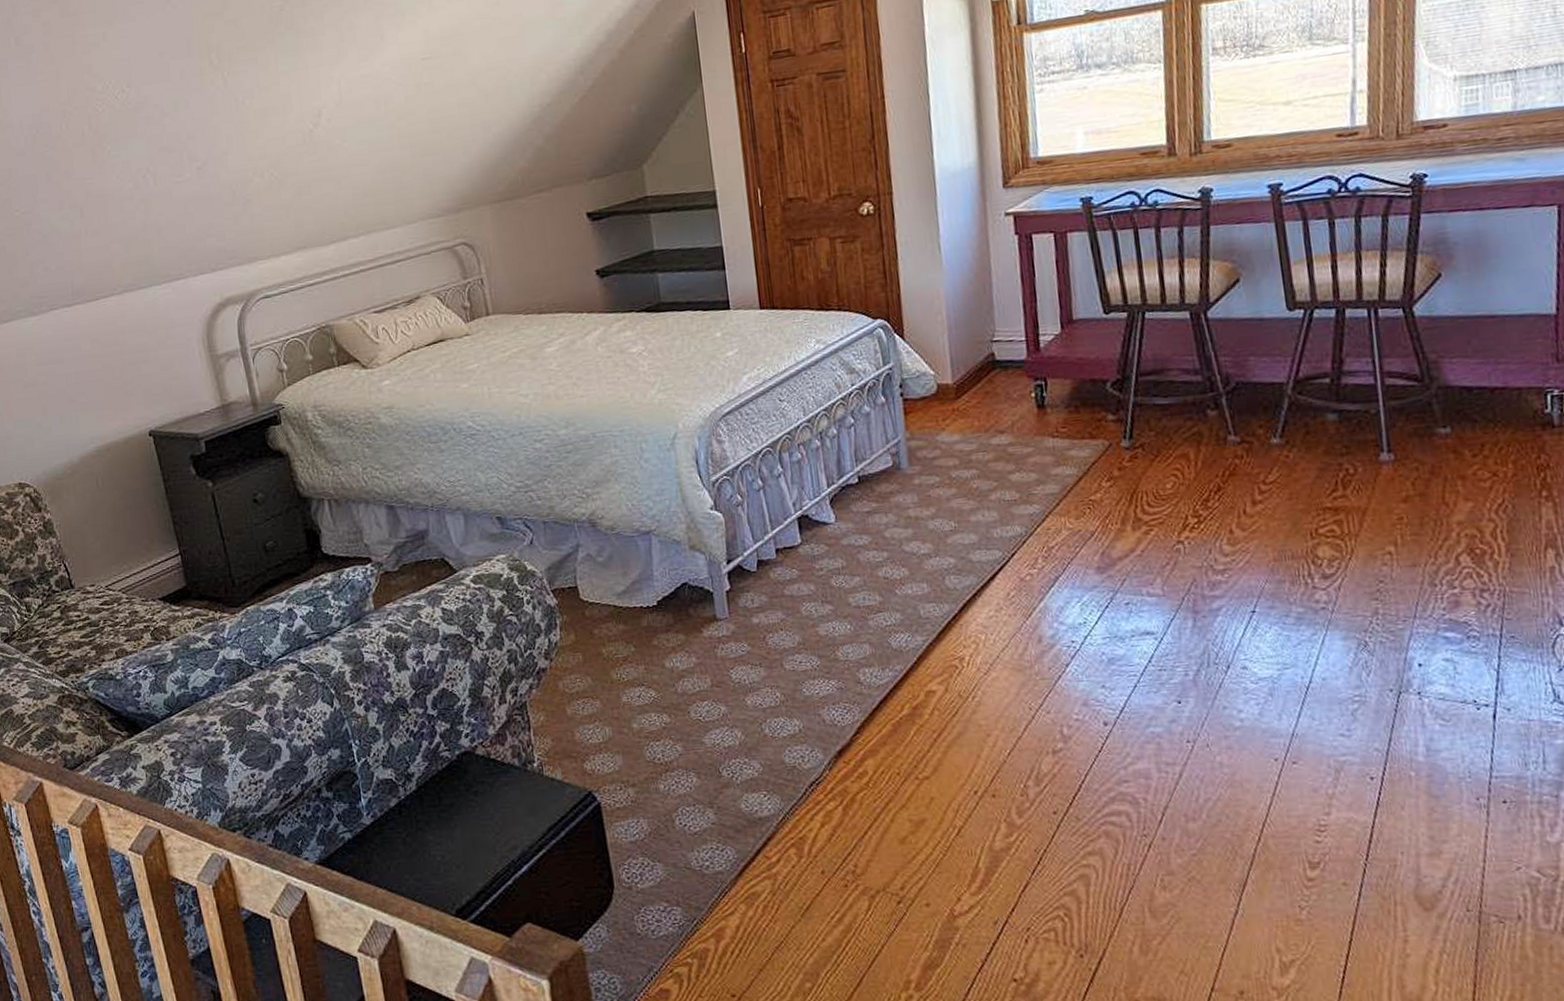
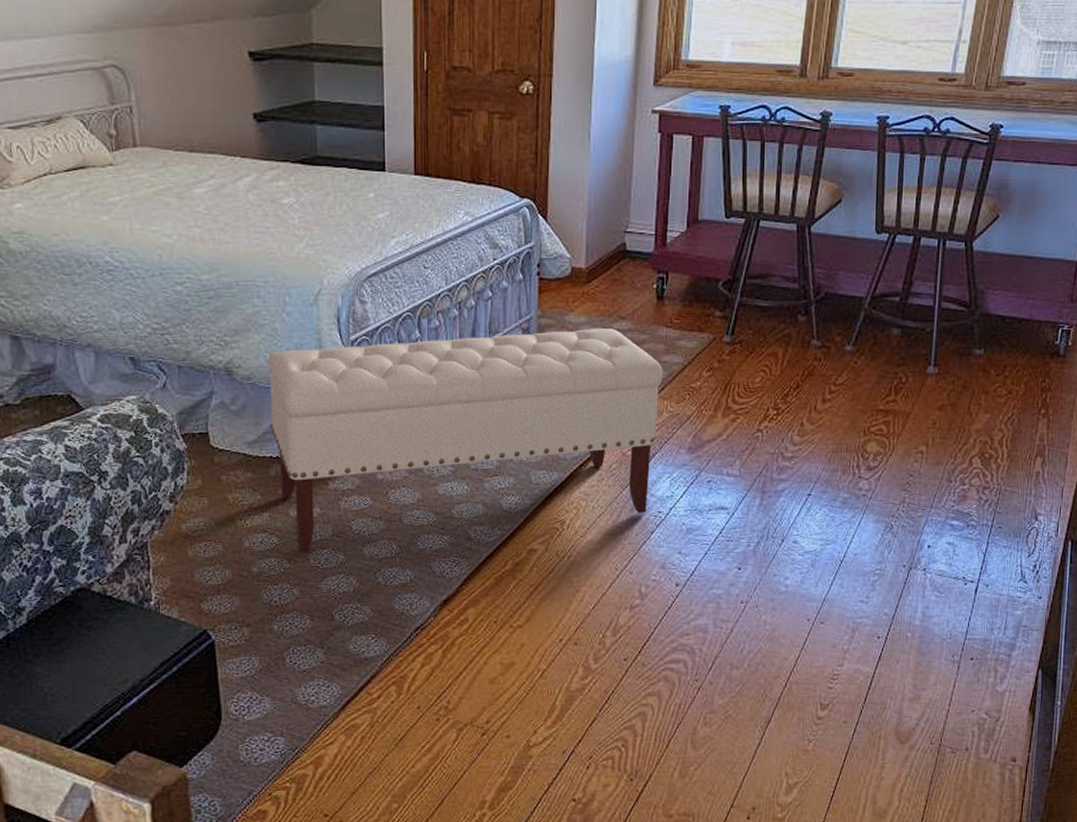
bench: none [630,444,1058,706] -> present [268,329,663,553]

